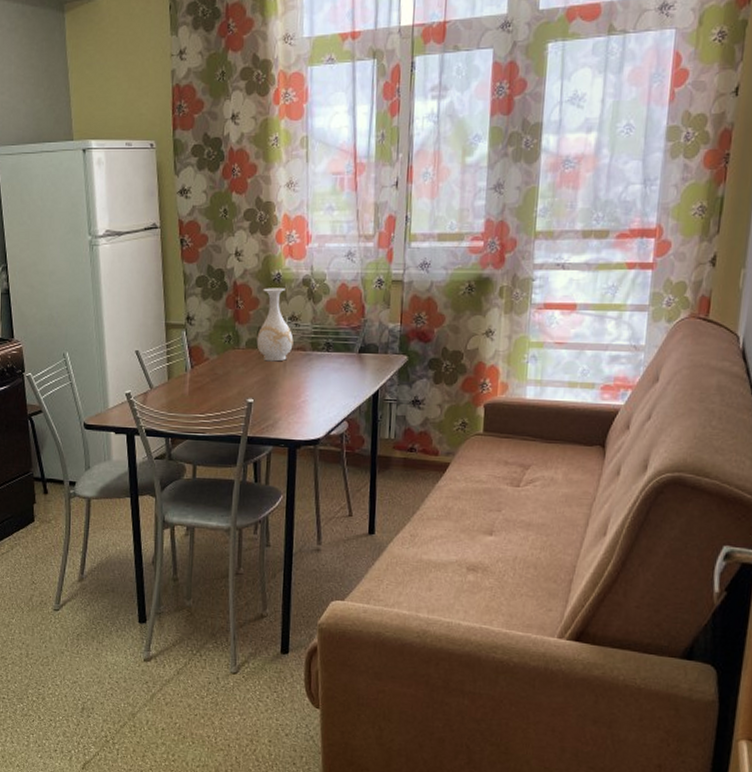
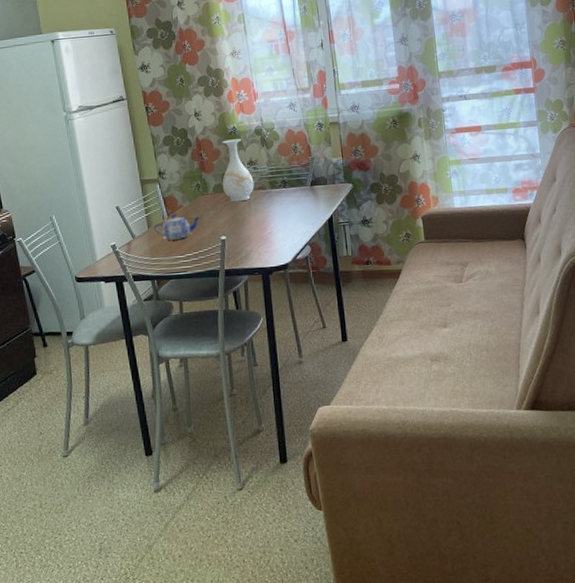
teapot: none [174,367,228,397] -> present [154,214,201,241]

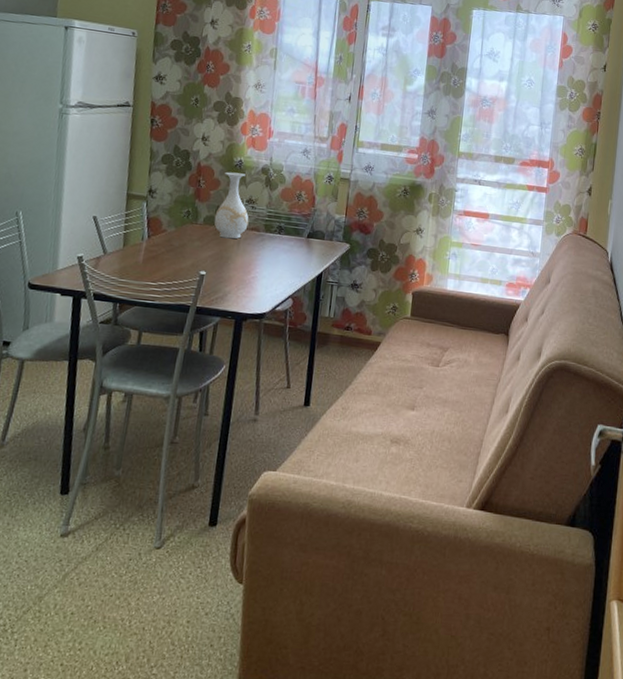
teapot: present [154,214,201,241] -> none [129,237,184,266]

